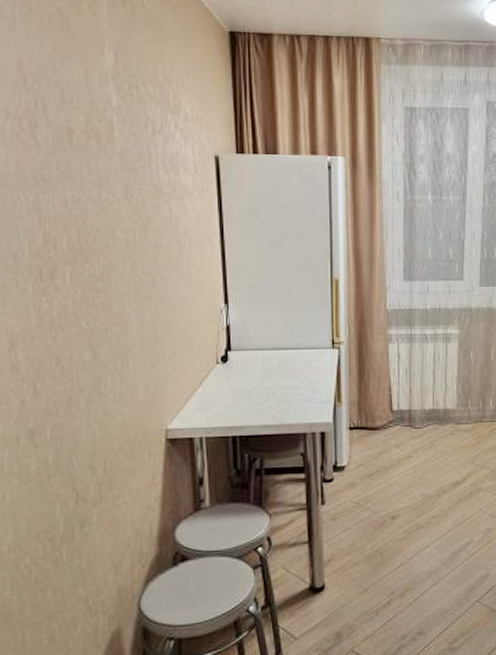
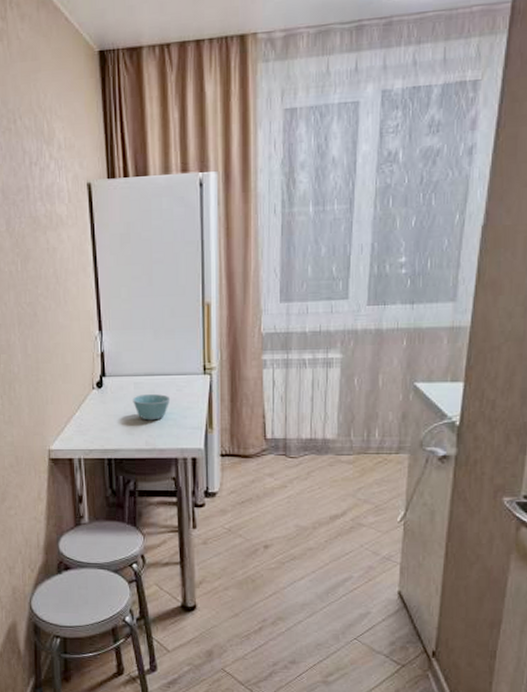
bowl: none [260,368,299,396] -> present [133,394,171,421]

